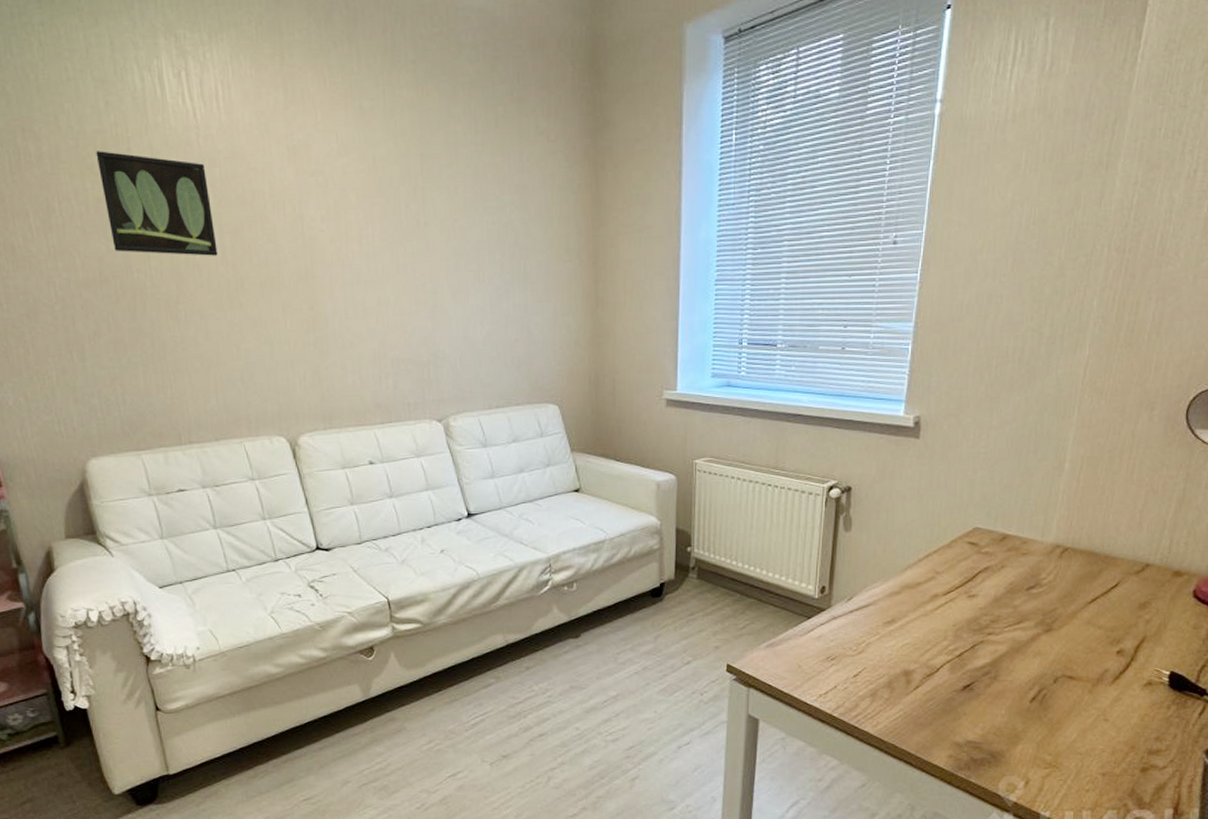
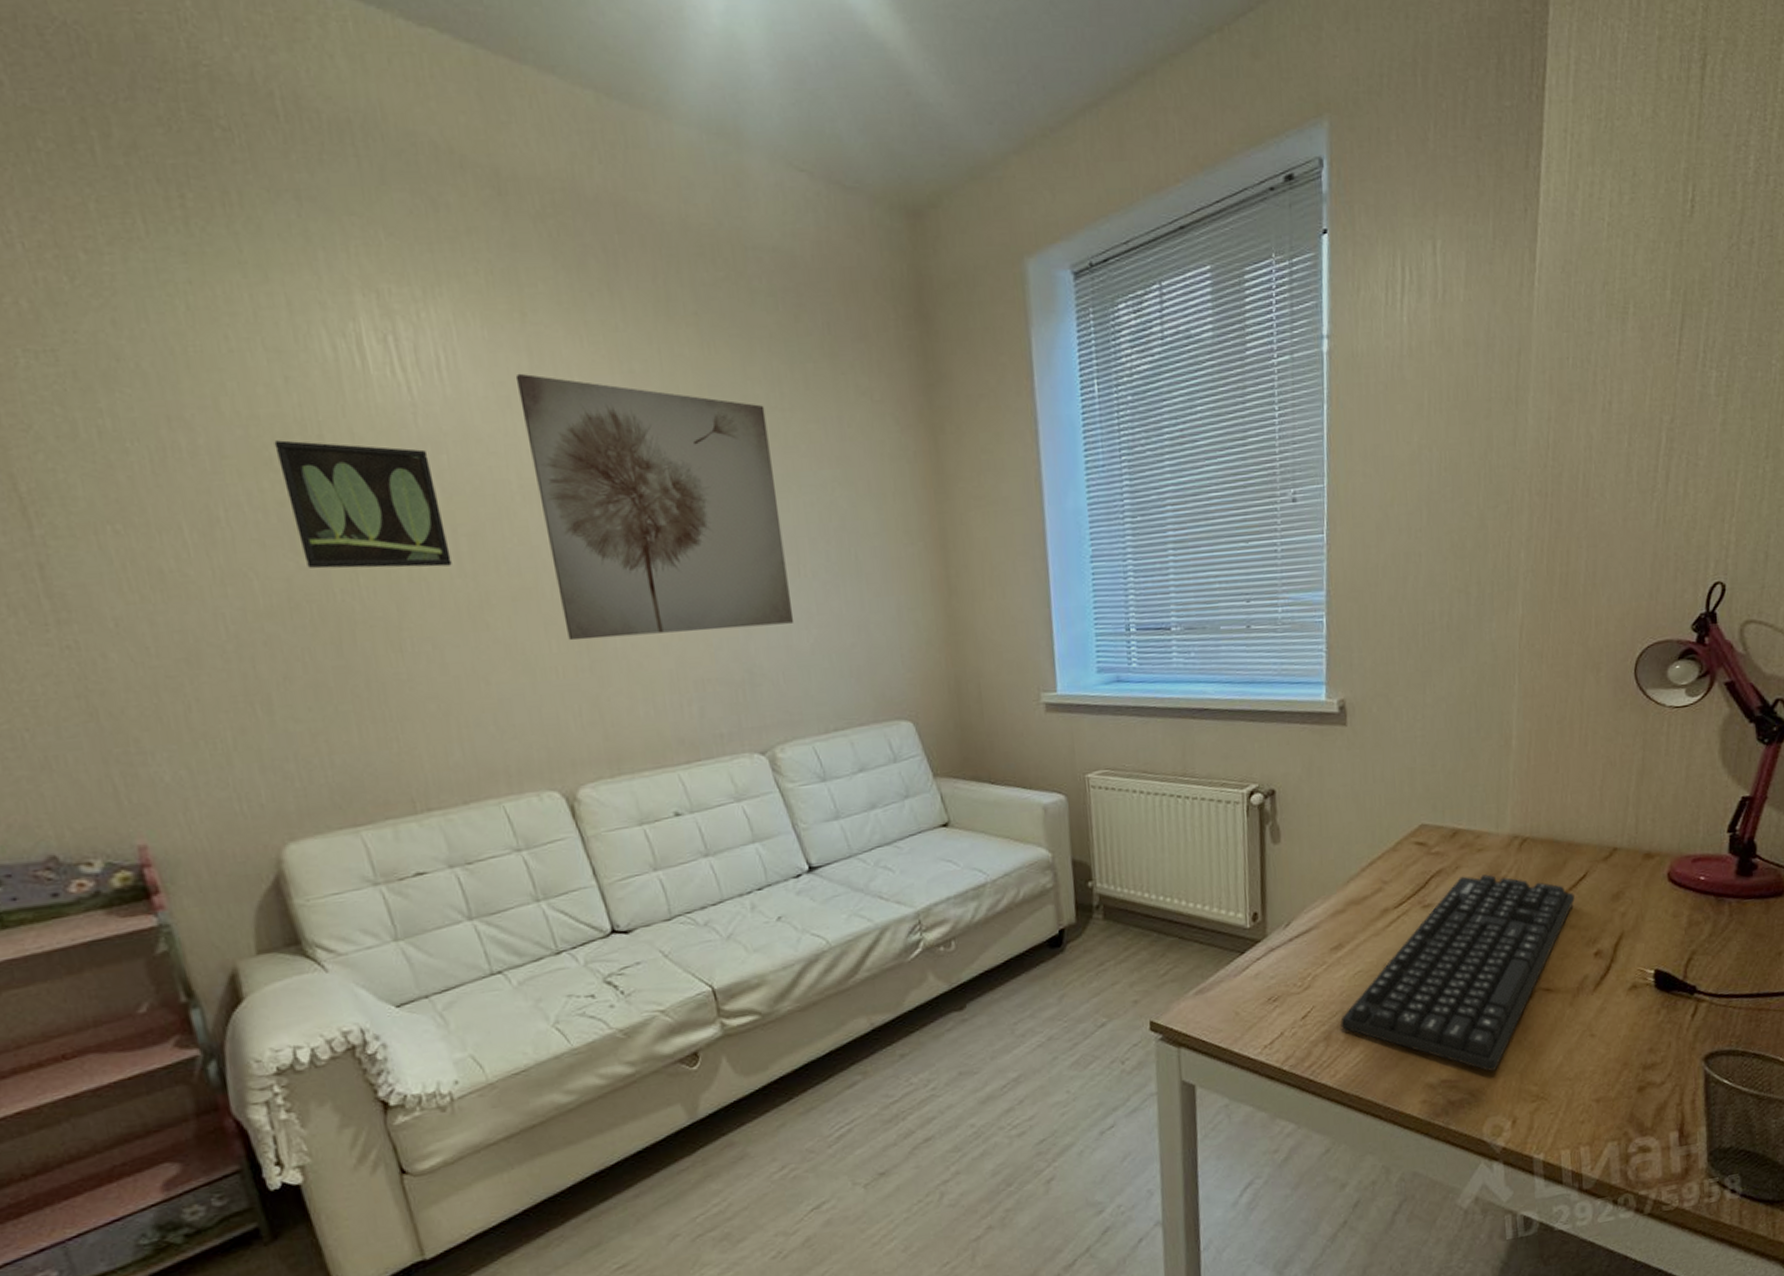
wall art: none [273,105,472,321] -> present [515,373,794,641]
keyboard: none [886,574,1105,739] -> present [1340,874,1575,1071]

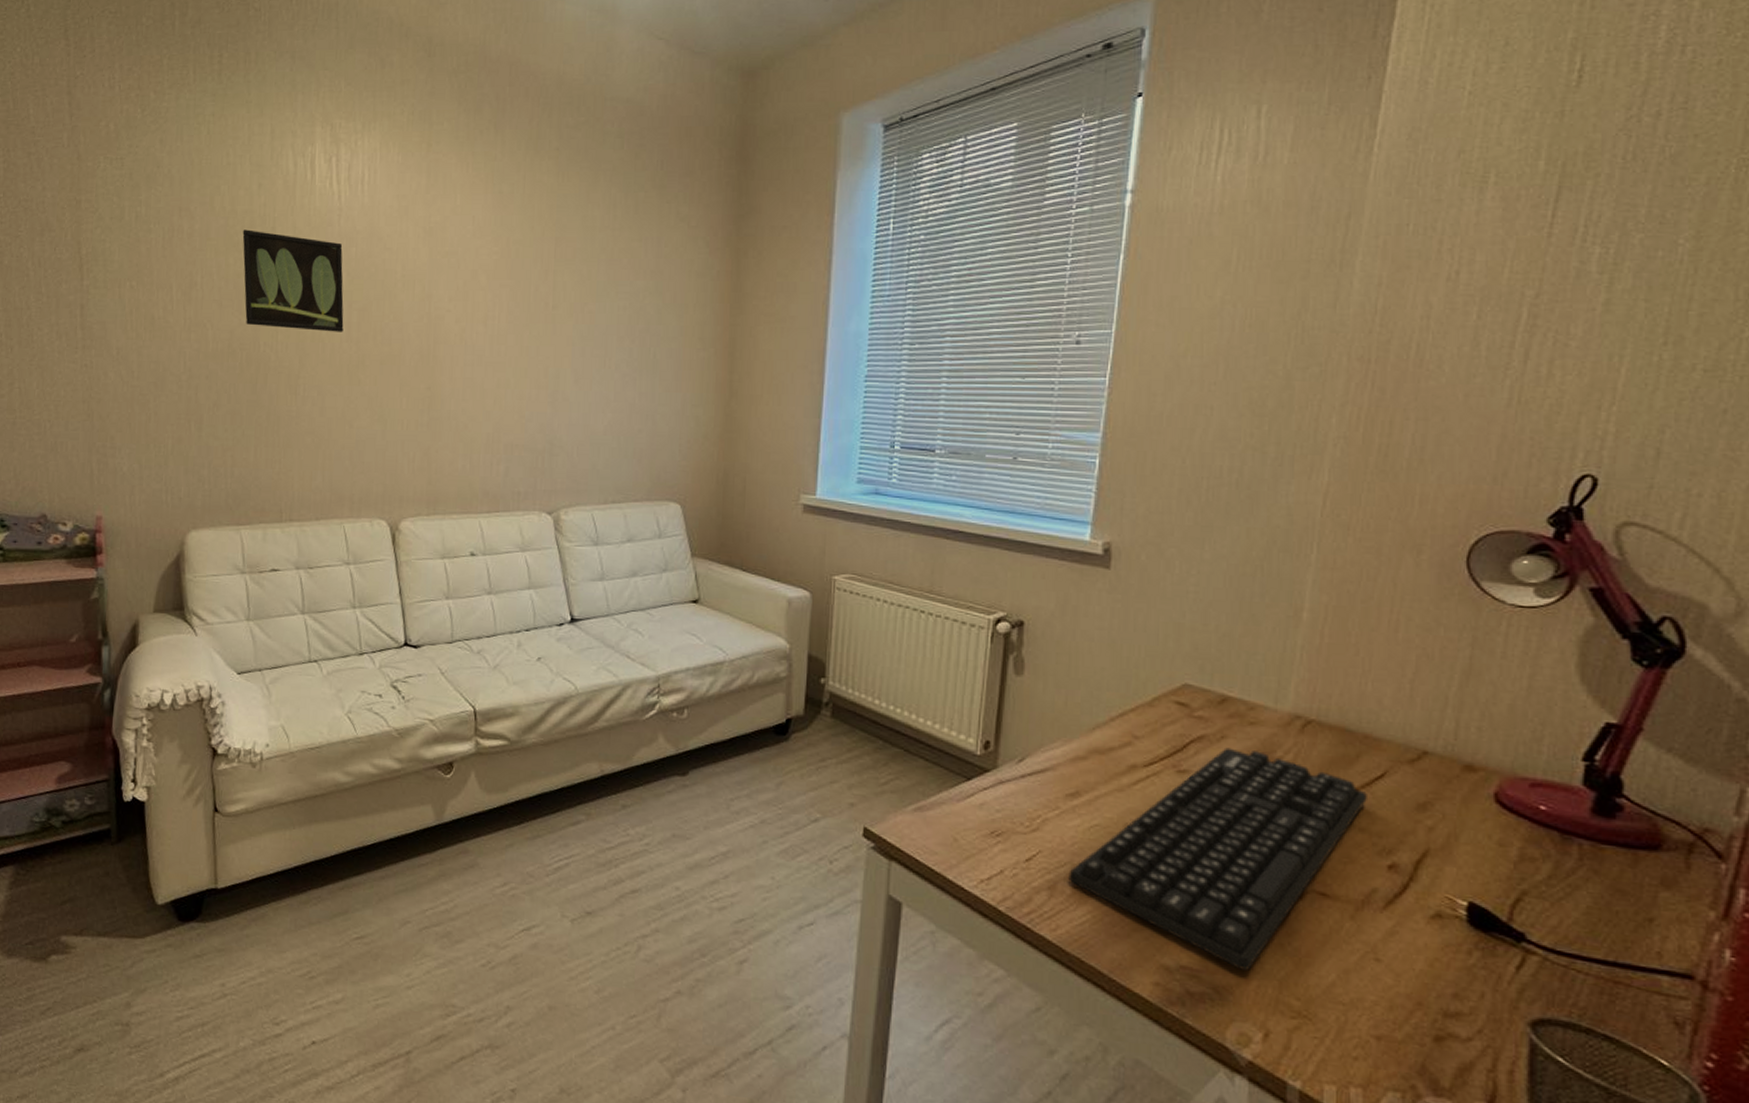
wall art: present [515,373,794,641] -> none [415,189,599,406]

